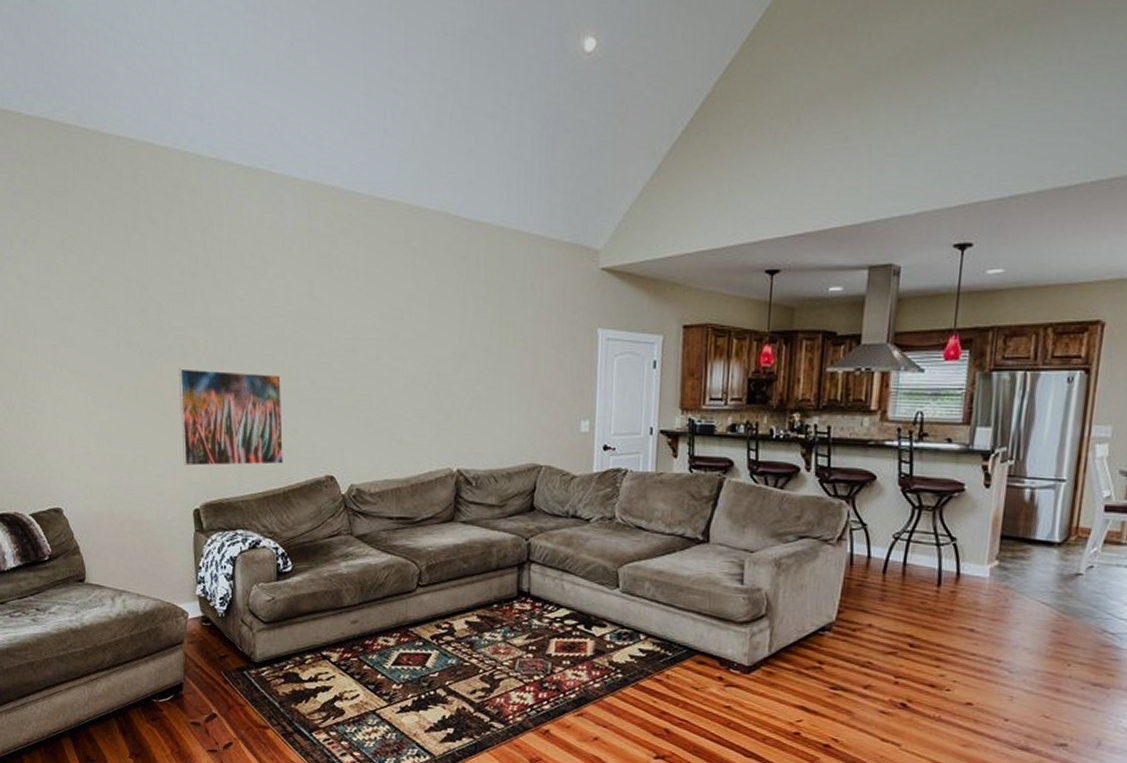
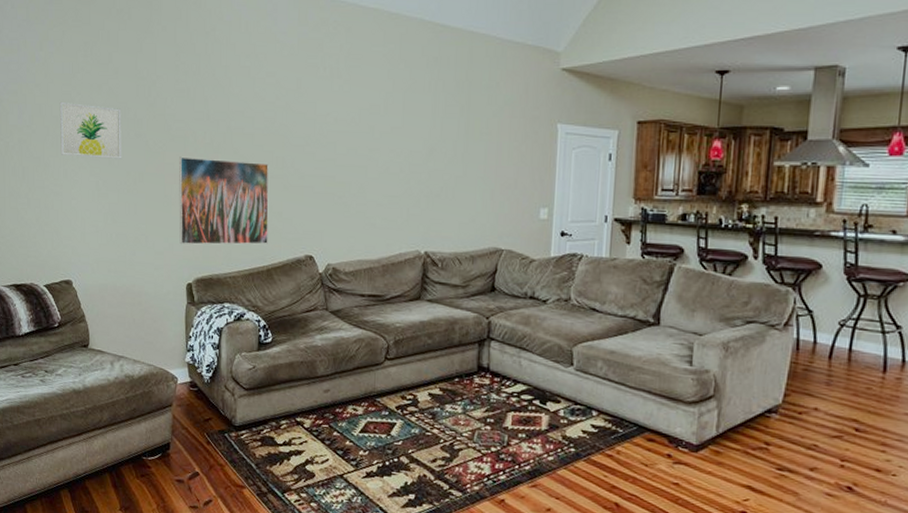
wall art: none [36,306,113,372] -> present [59,101,122,159]

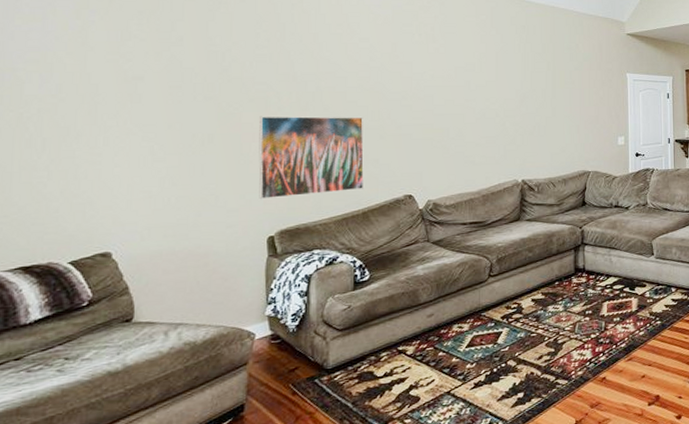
wall art: present [59,101,122,159] -> none [100,69,187,123]

